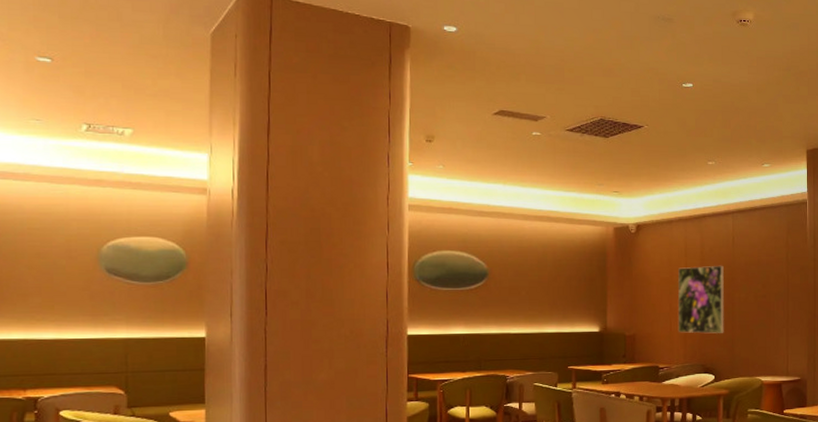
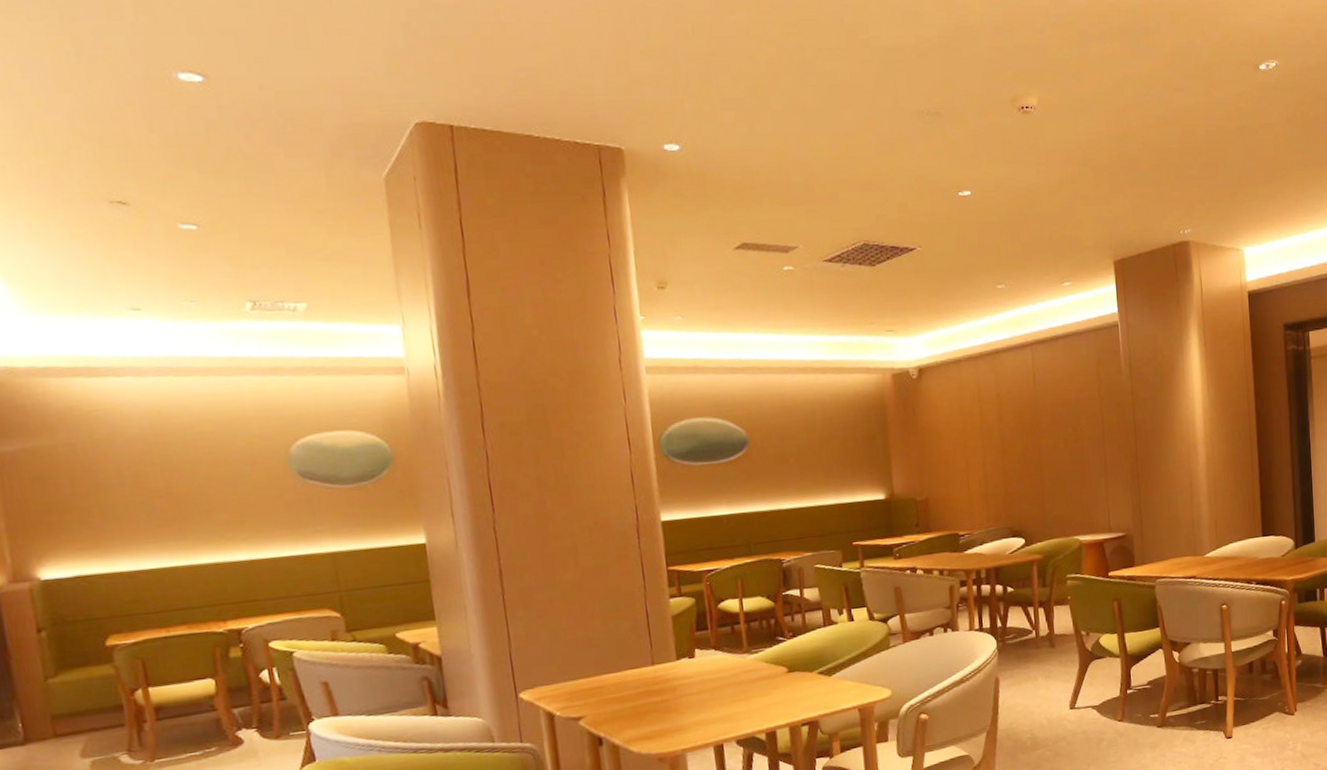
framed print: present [678,265,724,334] -> none [972,408,1032,492]

